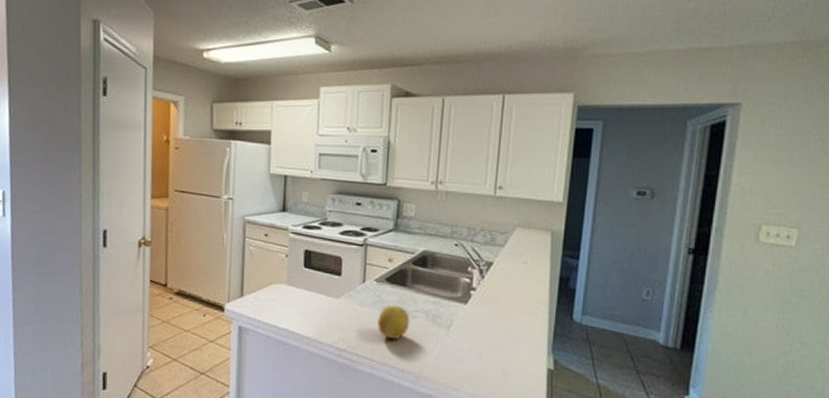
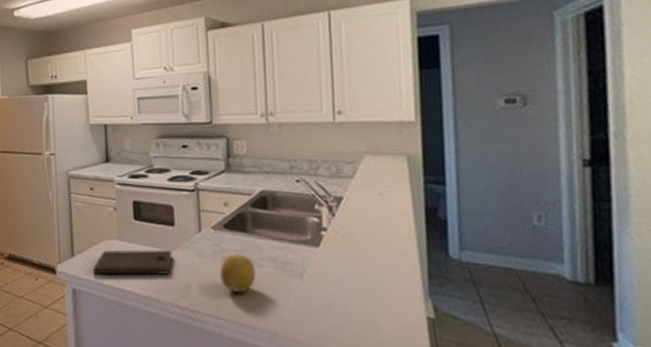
cutting board: none [260,293,336,320] -> present [93,249,172,276]

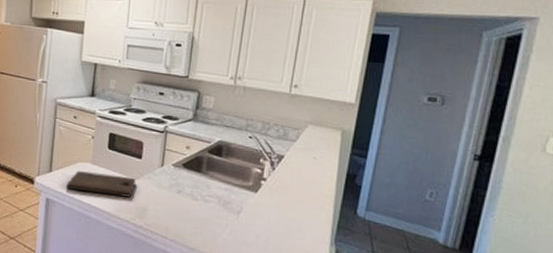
fruit: present [220,254,257,293] -> none [172,188,203,221]

